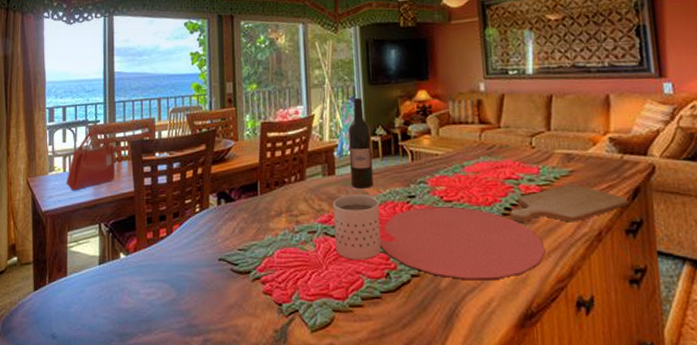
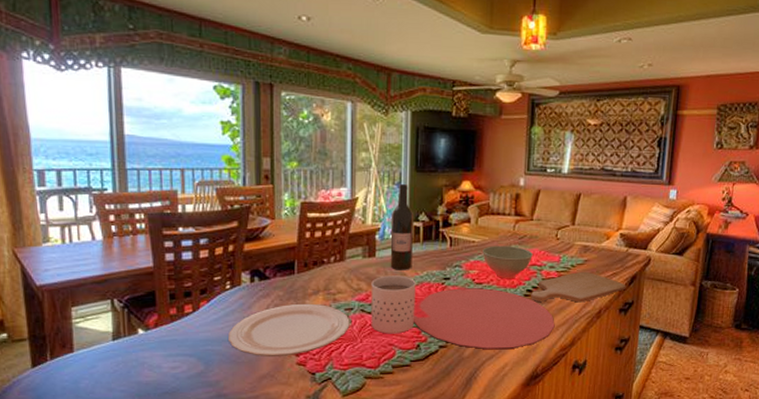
handbag: present [66,127,115,191] -> none [66,196,129,265]
plate: none [198,226,314,284] -> present [228,303,350,356]
bowl: none [448,157,506,196] -> present [482,246,533,279]

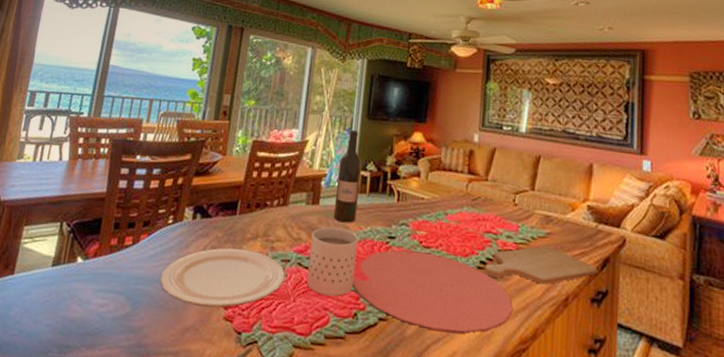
bowl: present [482,246,533,279] -> none [432,205,488,247]

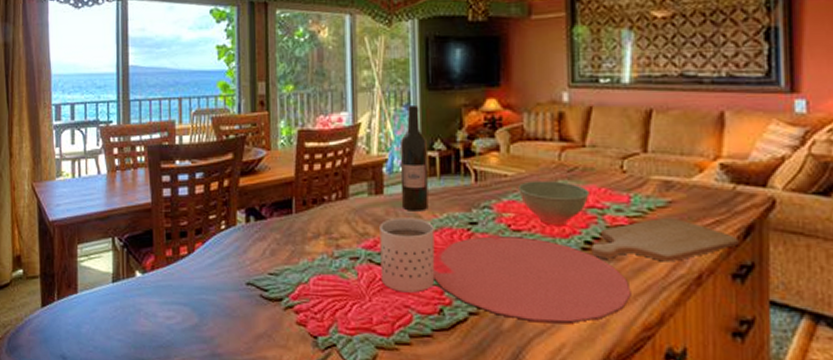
plate: present [160,248,285,308] -> none [223,249,356,313]
bowl: none [432,205,488,247] -> present [518,181,590,226]

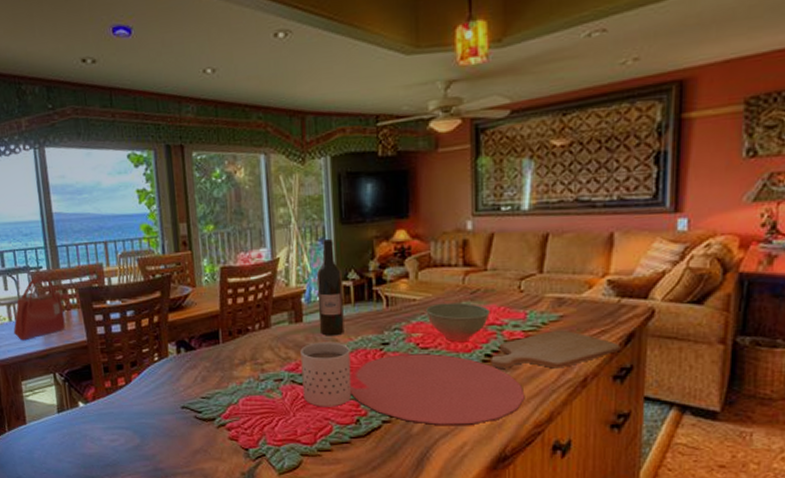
handbag: none [75,129,130,200] -> present [13,274,65,341]

